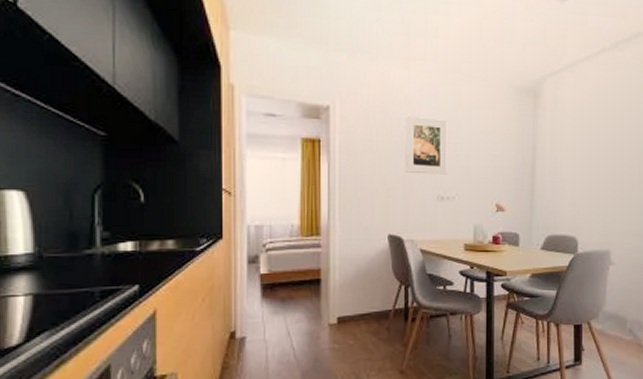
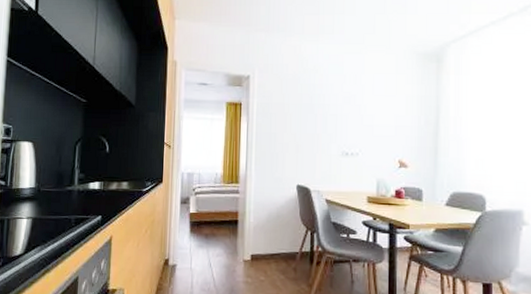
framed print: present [405,115,448,175] -> none [313,81,352,133]

